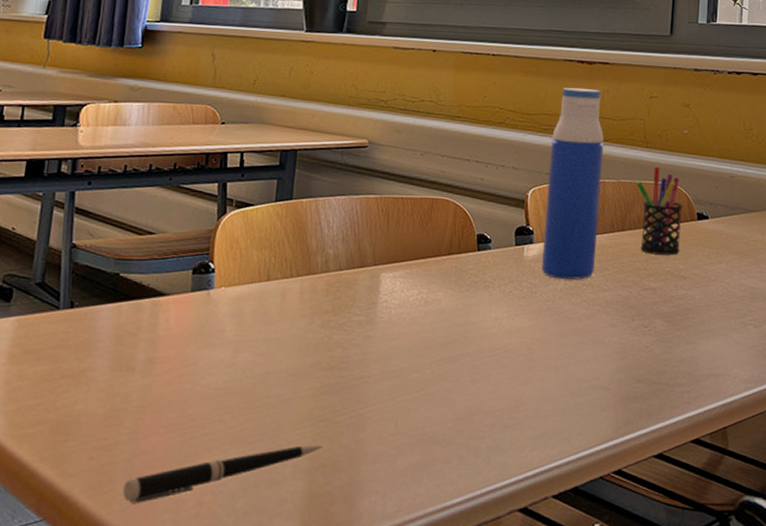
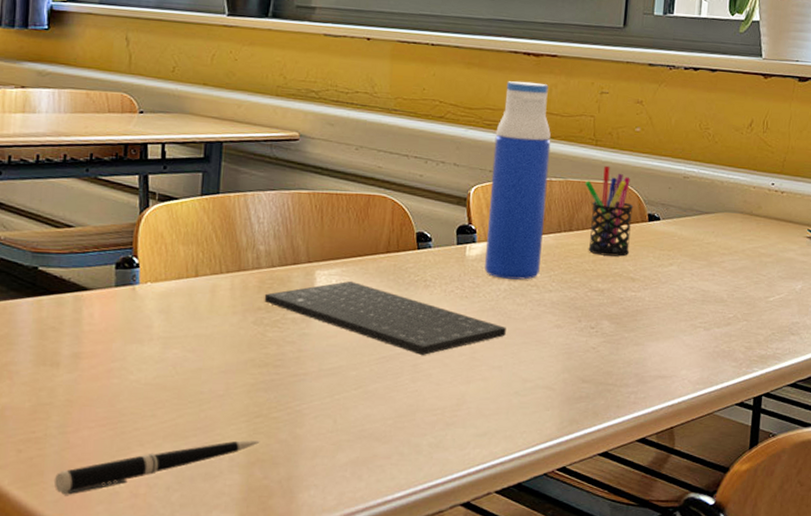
keyboard: none [331,282,563,356] -> present [264,280,506,355]

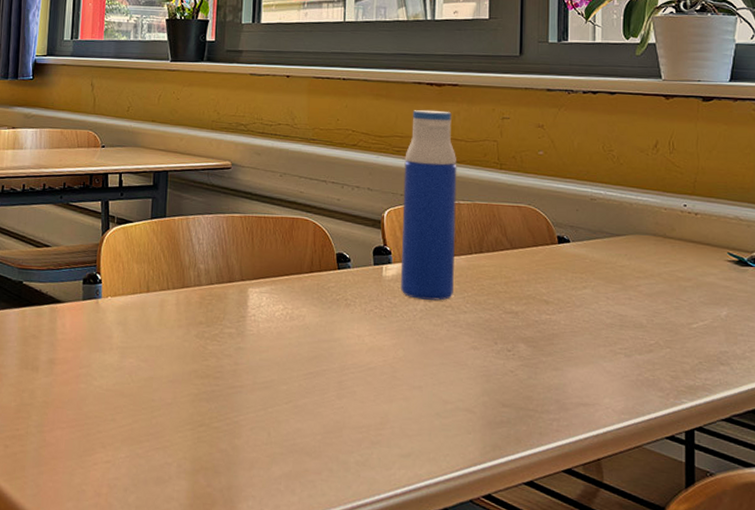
pen: present [54,440,260,496] -> none [33,447,204,491]
keyboard: present [264,280,506,355] -> none [204,298,424,372]
pen holder: present [585,165,634,257] -> none [492,188,542,279]

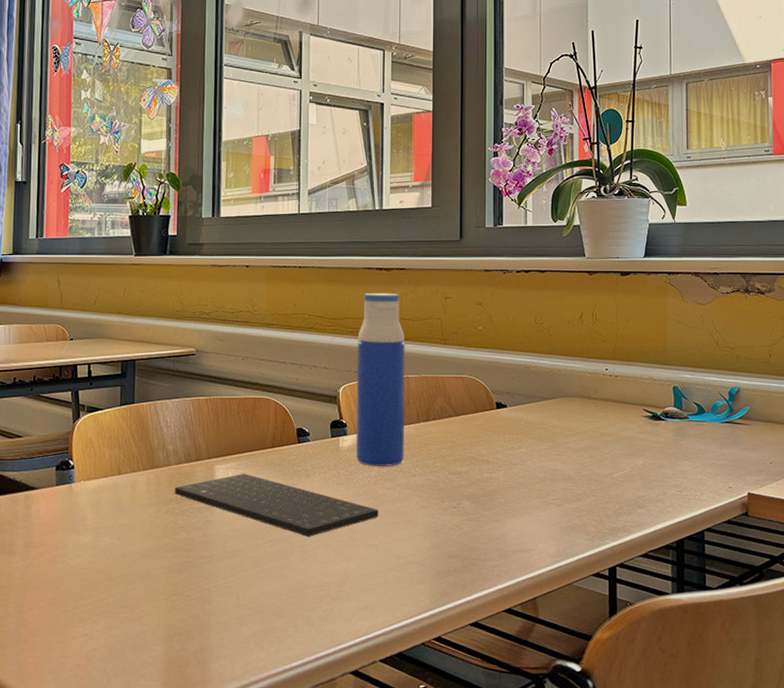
keyboard: none [204,298,424,372] -> present [174,473,379,537]

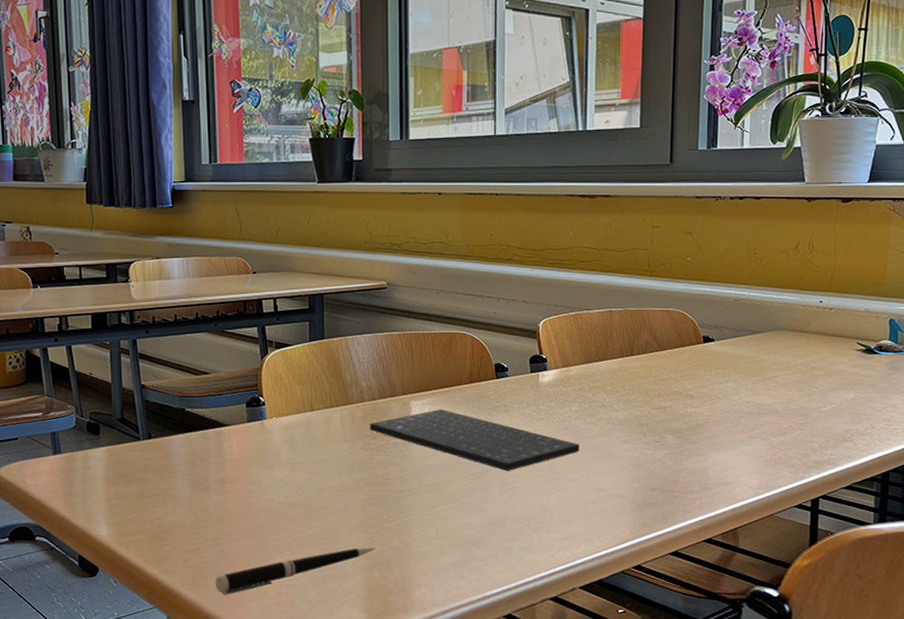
pen: none [13,616,177,667] -> present [215,547,376,595]
water bottle: present [356,292,405,466] -> none [557,221,609,401]

